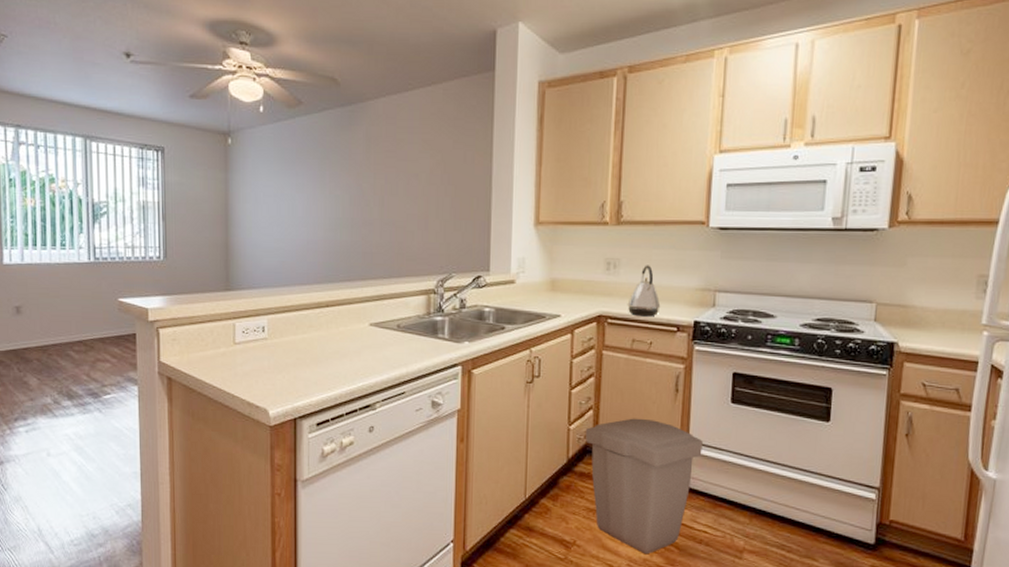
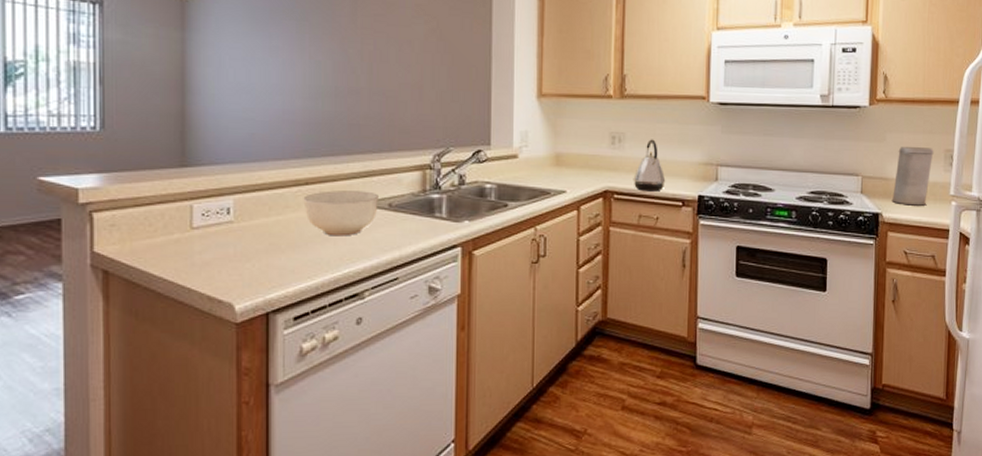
bowl: none [324,312,388,354] -> present [303,190,378,236]
trash can: present [585,418,703,555] -> none [593,296,710,438]
canister: none [910,271,965,335] -> present [891,146,934,206]

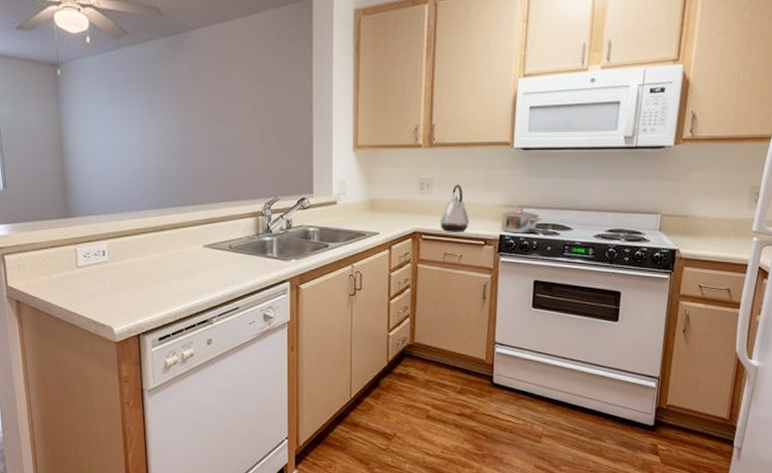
bowl: present [303,190,378,236] -> none [161,235,221,273]
cooking pot: none [697,165,742,195] -> present [499,207,542,234]
canister: present [891,146,934,206] -> none [690,184,739,242]

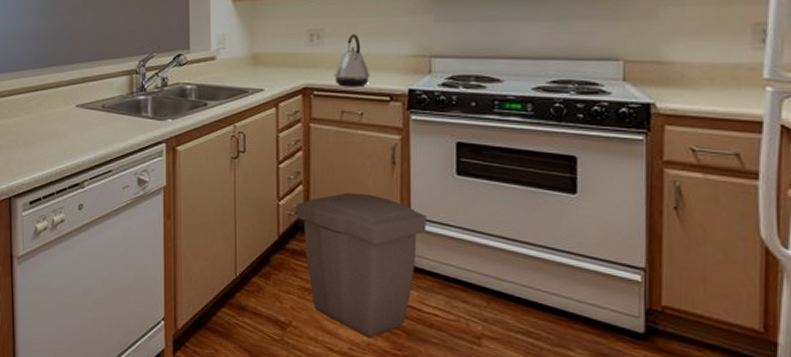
trash can: none [403,324,507,442] -> present [295,192,427,338]
cooking pot: present [499,207,542,234] -> none [407,56,461,87]

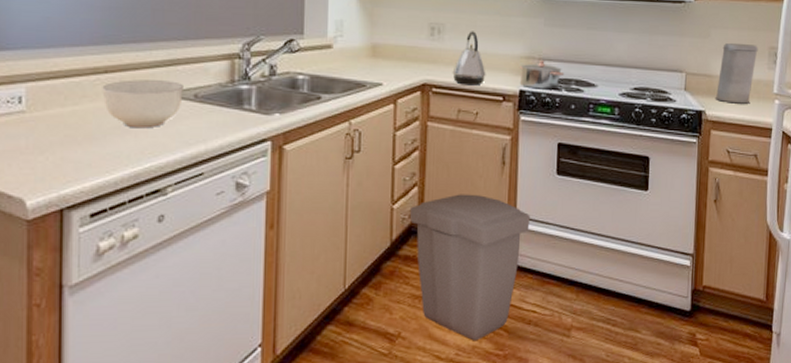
bowl: none [34,95,94,134] -> present [102,80,183,129]
cooking pot: none [407,56,461,87] -> present [519,59,565,90]
canister: none [669,21,735,93] -> present [715,42,758,104]

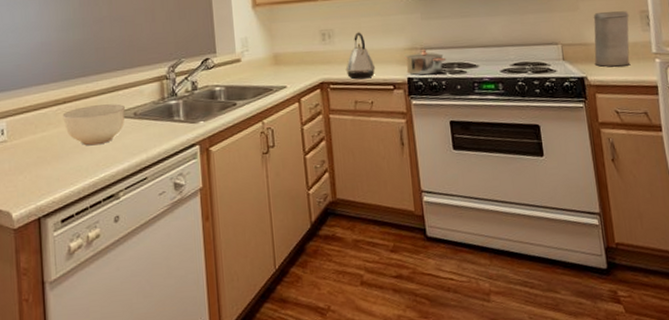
trash can: present [409,194,530,341] -> none [323,174,435,311]

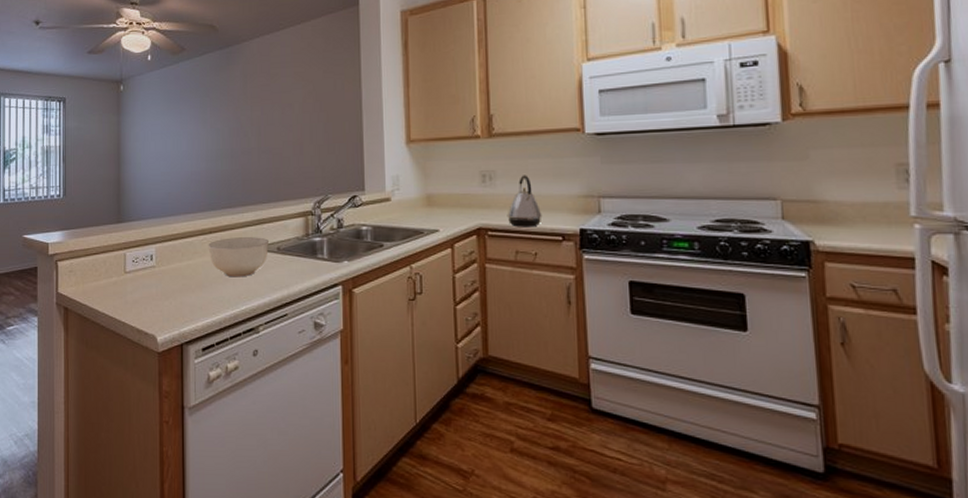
cooking pot: present [404,48,447,76] -> none [577,197,630,227]
canister: present [593,11,630,67] -> none [825,162,880,231]

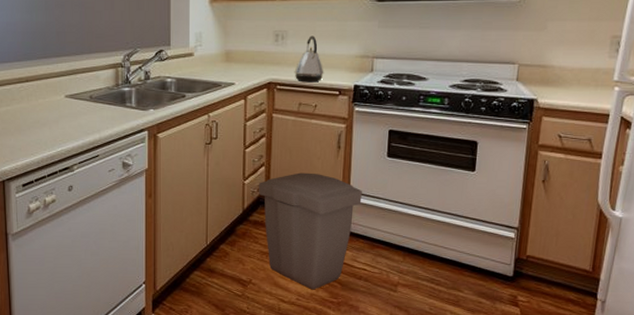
bowl: present [208,237,269,277] -> none [25,86,82,122]
trash can: none [474,333,605,486] -> present [258,172,362,290]

